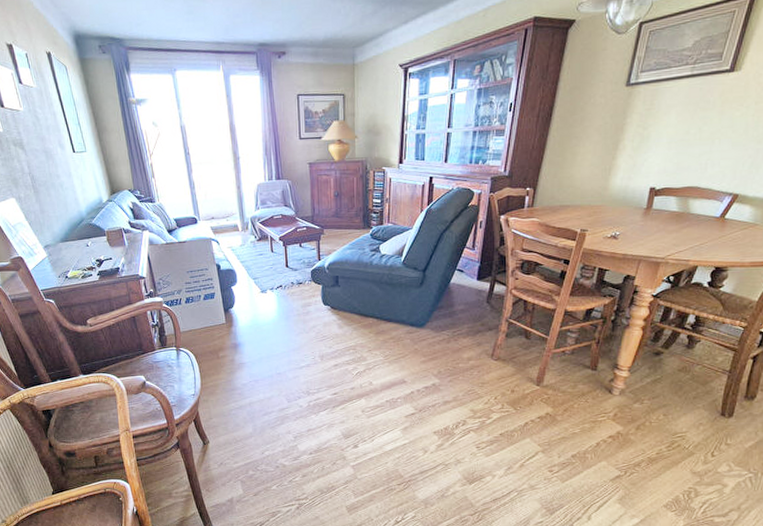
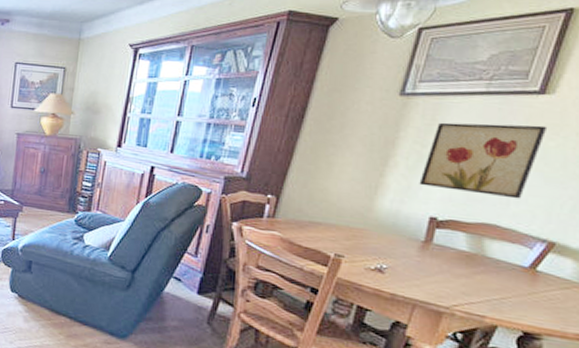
wall art: none [642,99,735,164] -> present [419,122,548,199]

